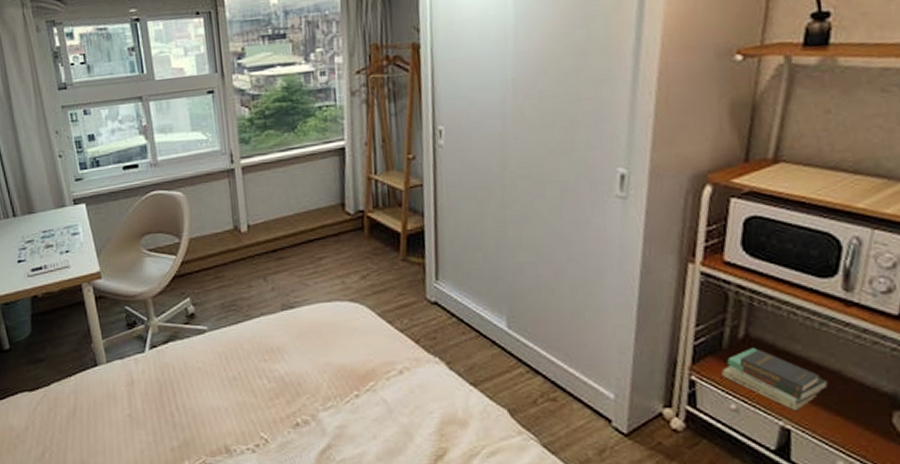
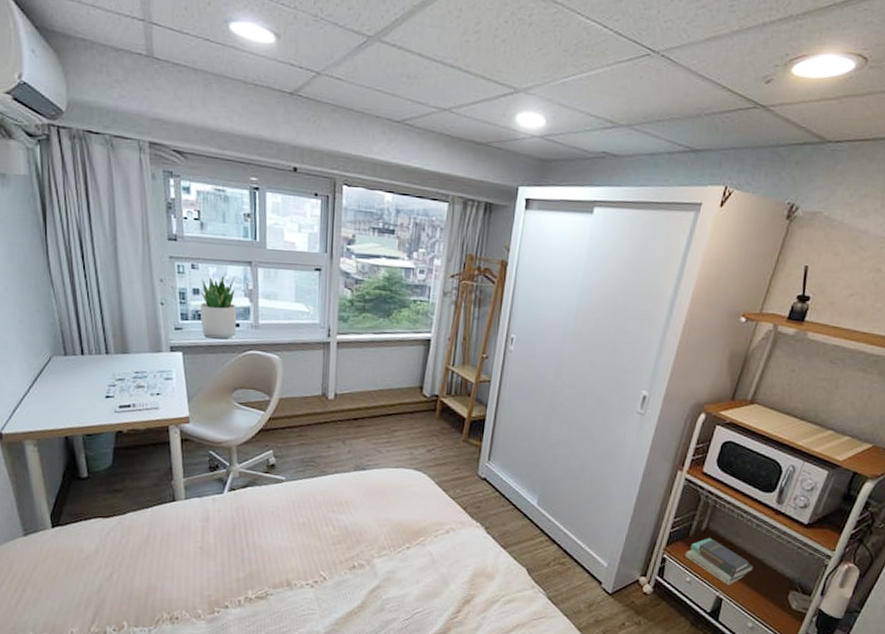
planter: none [93,114,136,185] -> present [199,274,237,339]

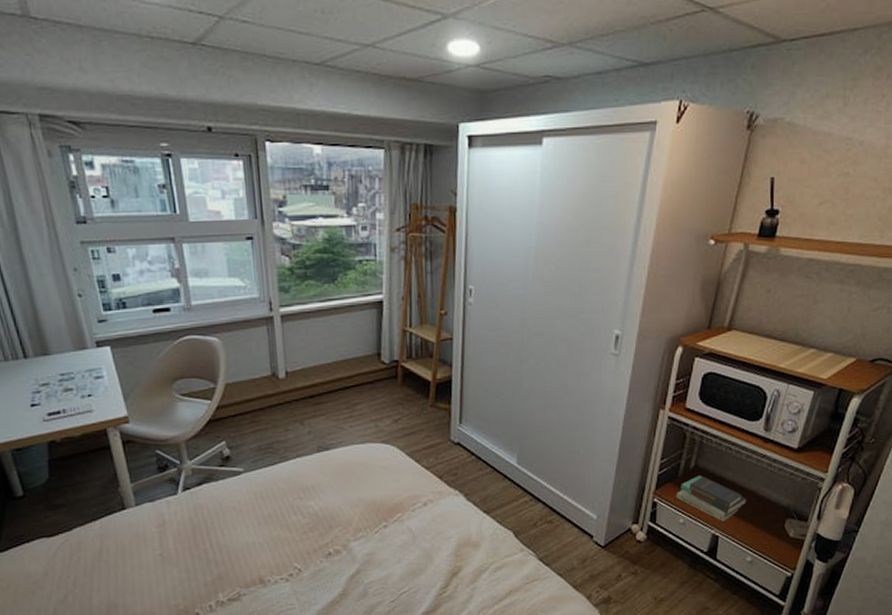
planter: present [199,274,237,339] -> none [119,254,168,328]

